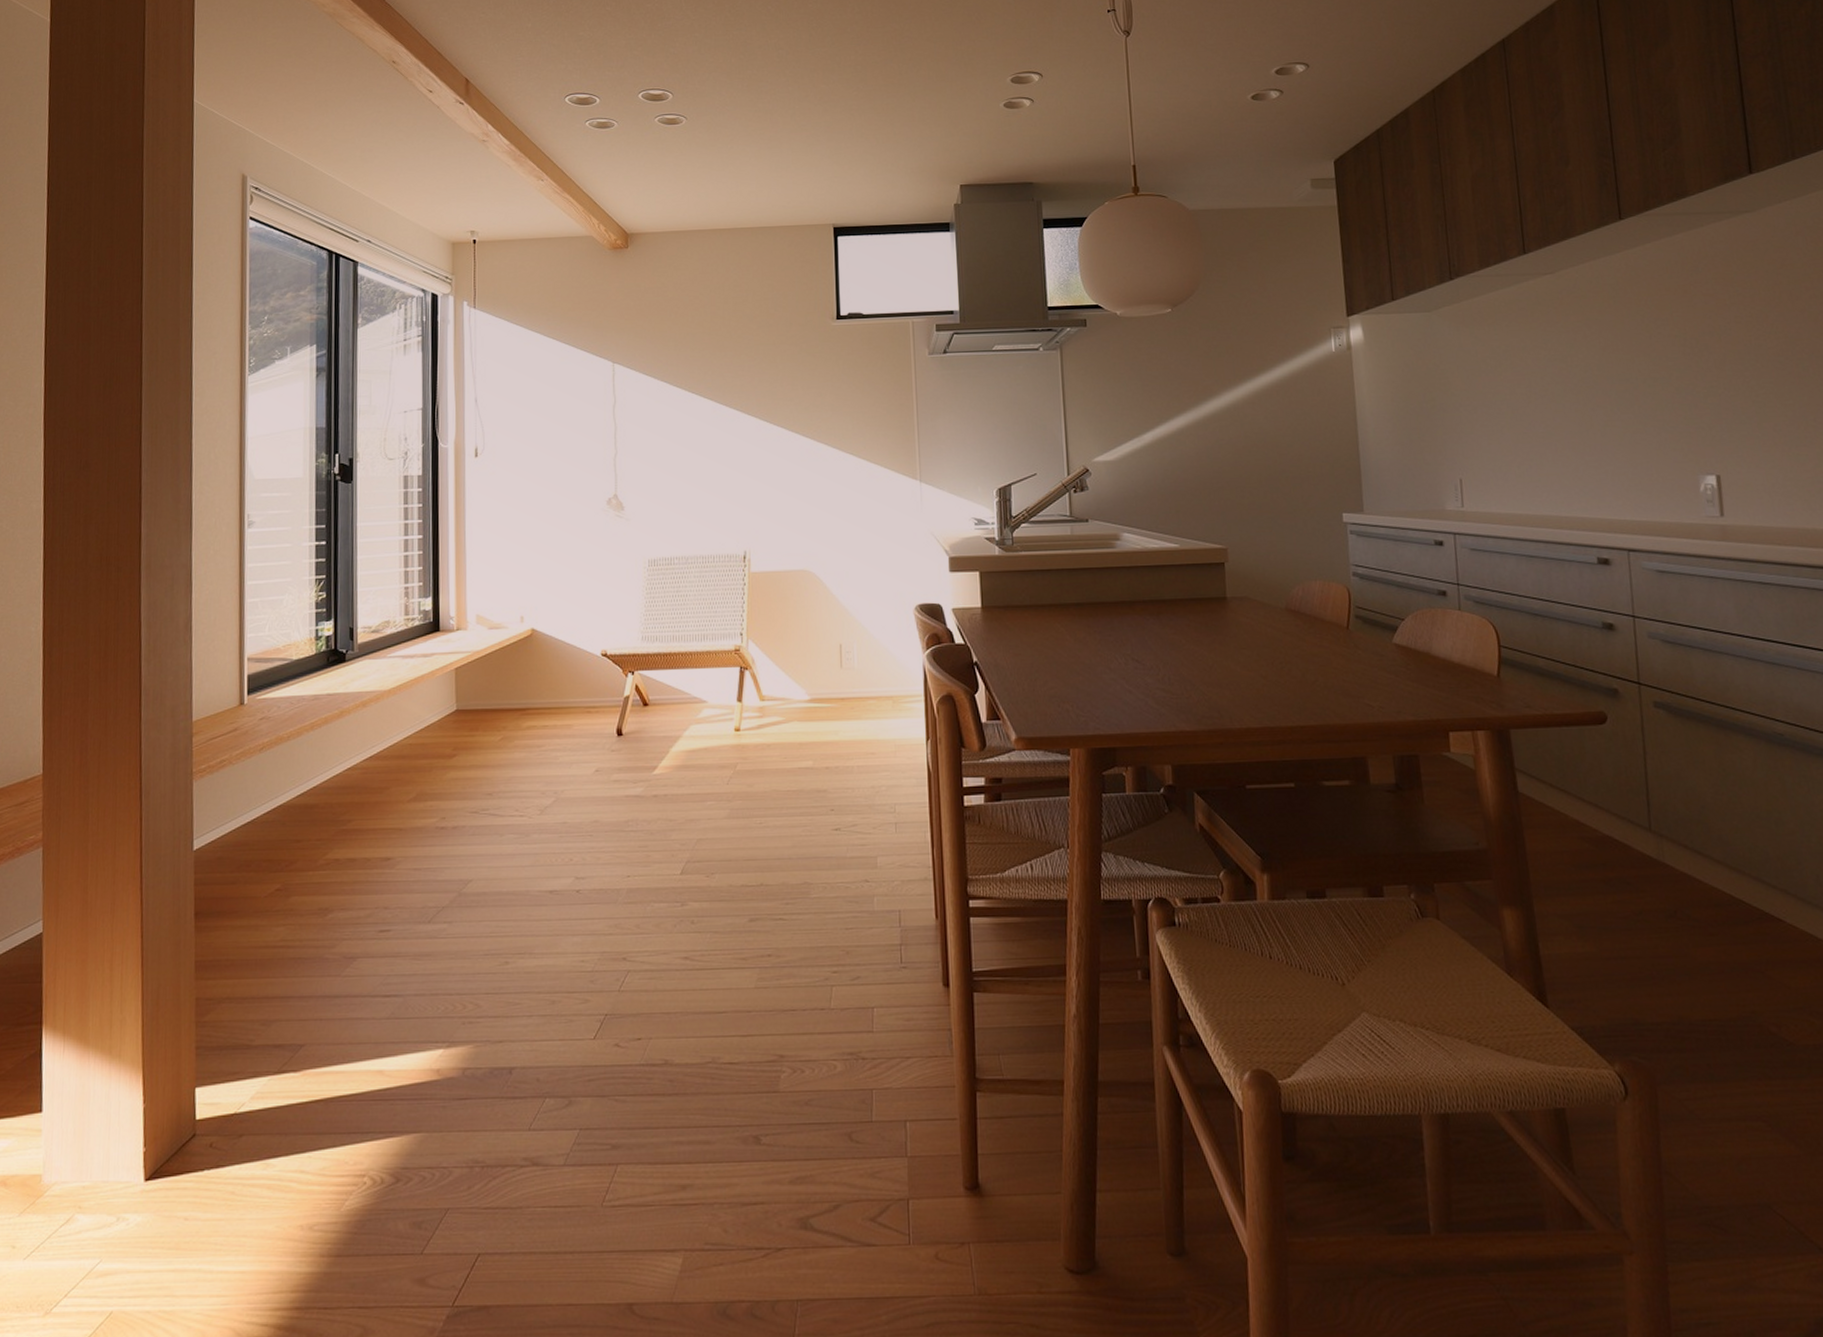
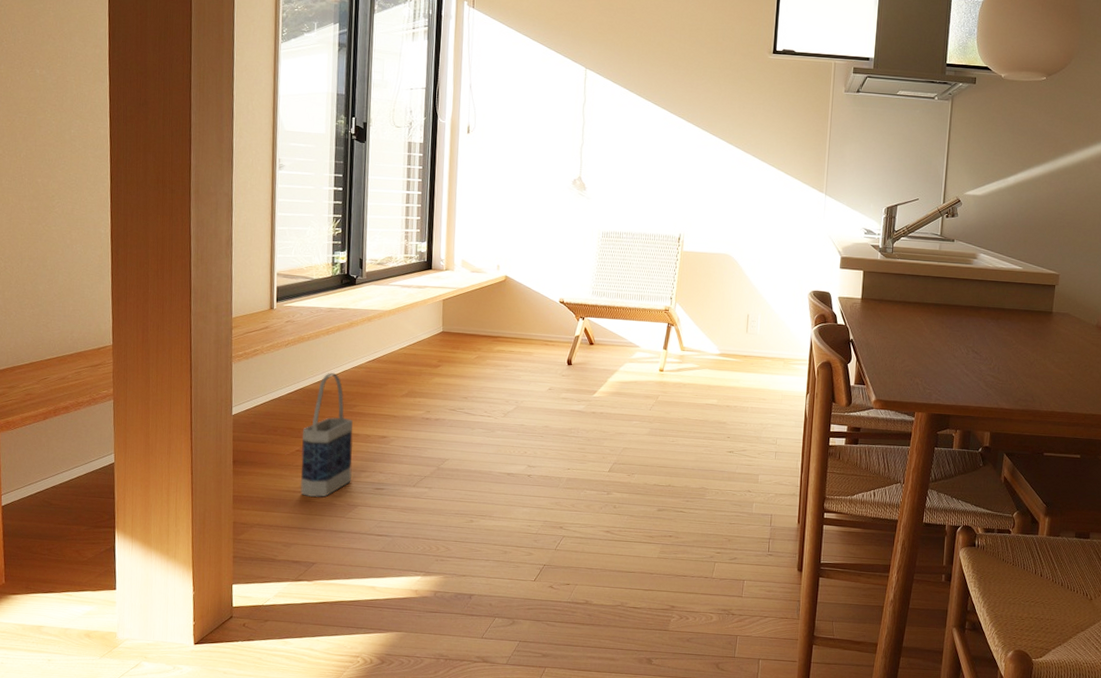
bag: none [281,779,349,952] -> present [300,372,353,497]

